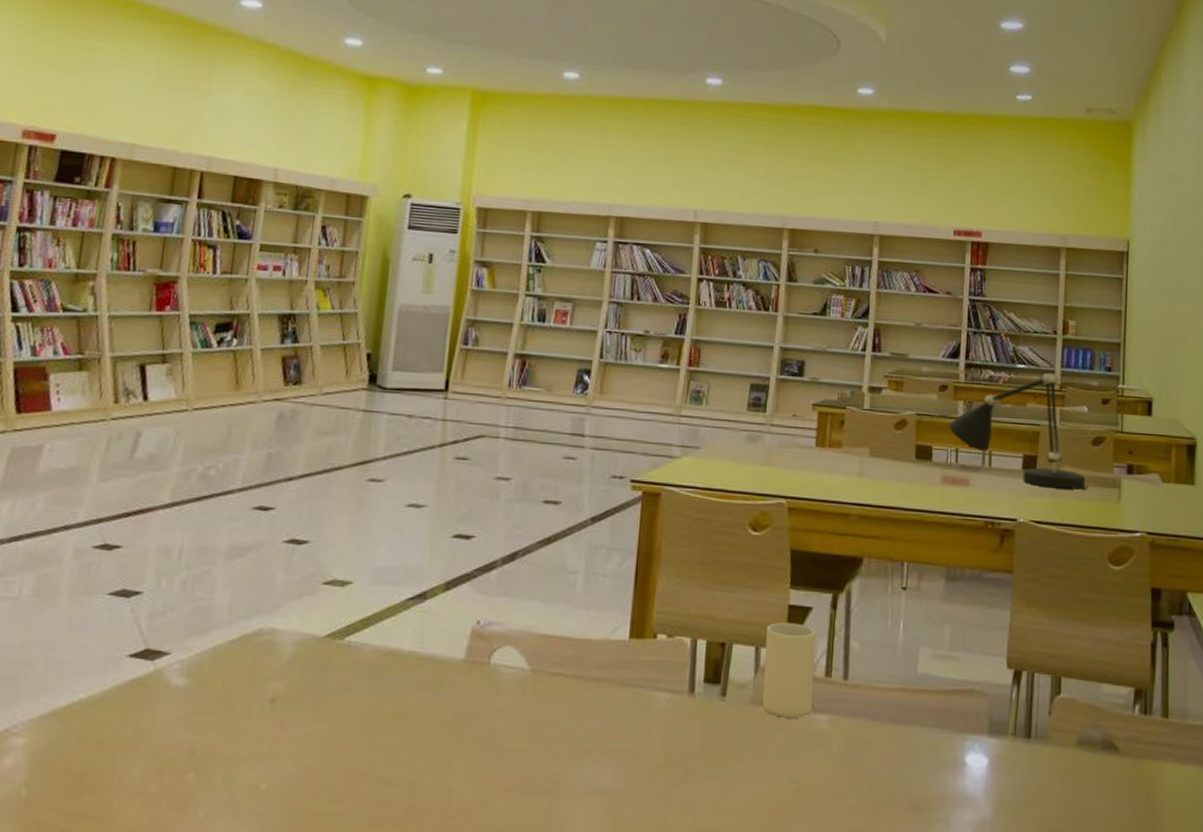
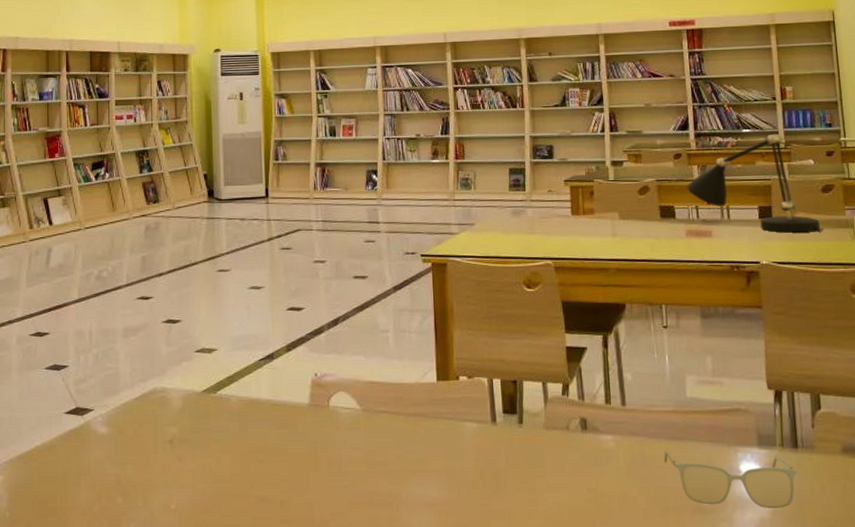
cup: present [762,622,816,718] -> none [550,361,598,439]
eyeglasses: none [883,735,1027,809] -> present [664,450,798,509]

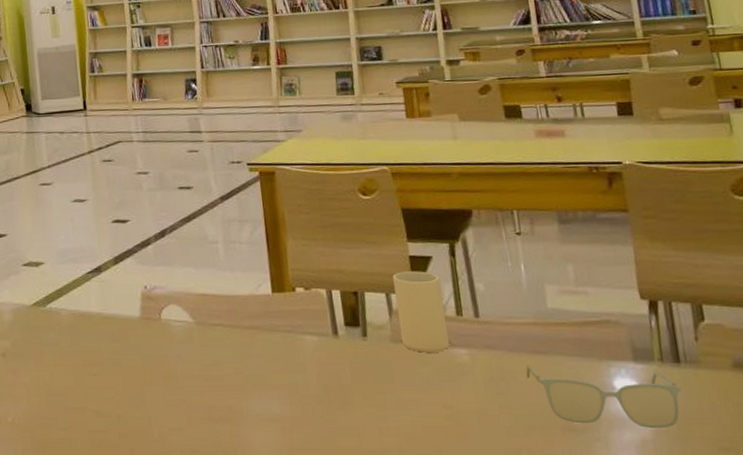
cup: none [550,361,598,439] -> present [393,271,450,353]
desk lamp: present [687,133,823,233] -> none [533,23,694,130]

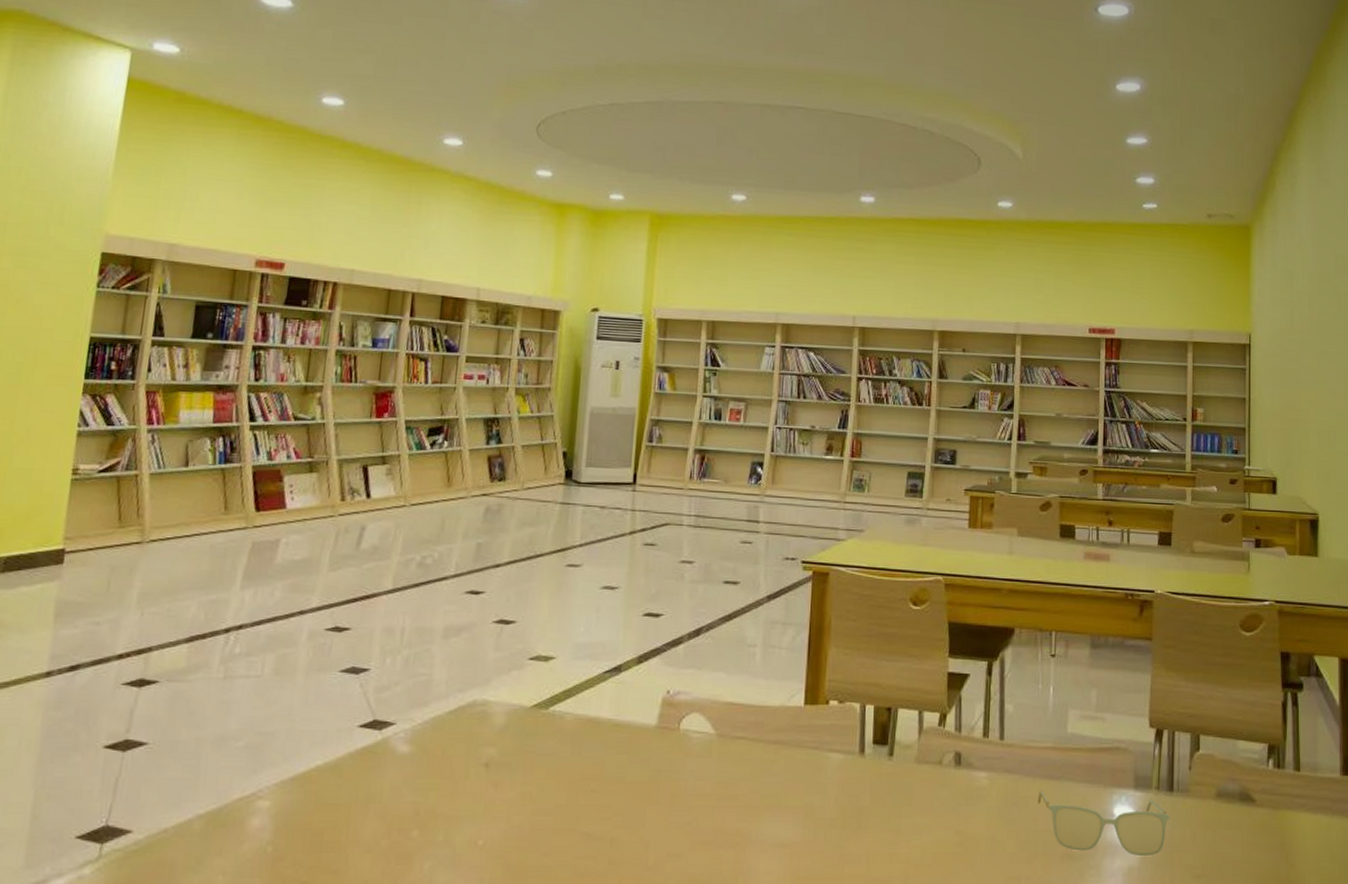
cup: present [393,271,450,353] -> none [926,688,973,775]

